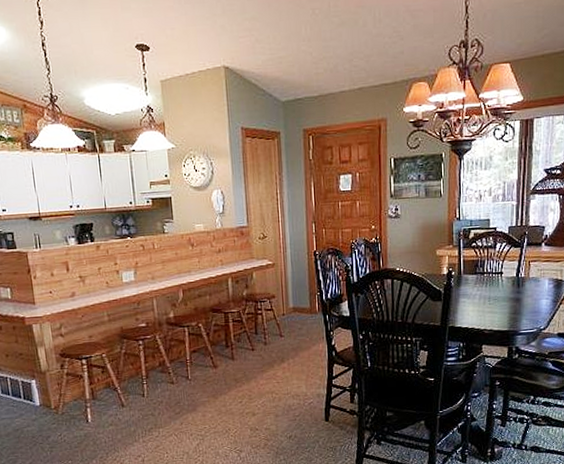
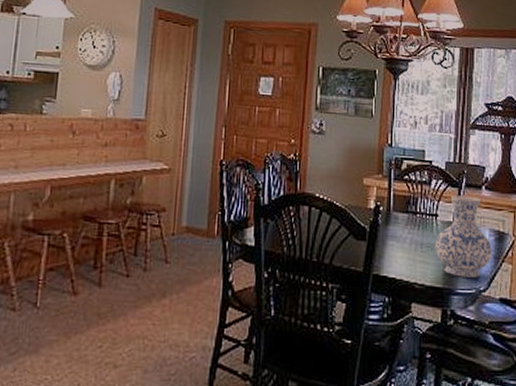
vase: none [501,253,551,321] -> present [435,195,492,278]

